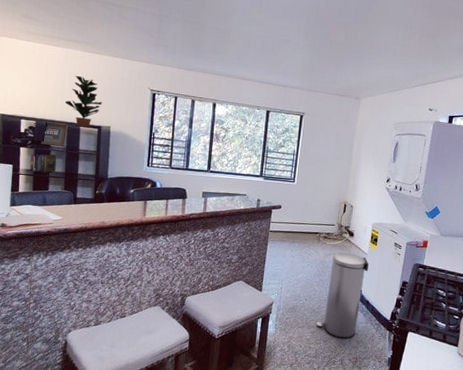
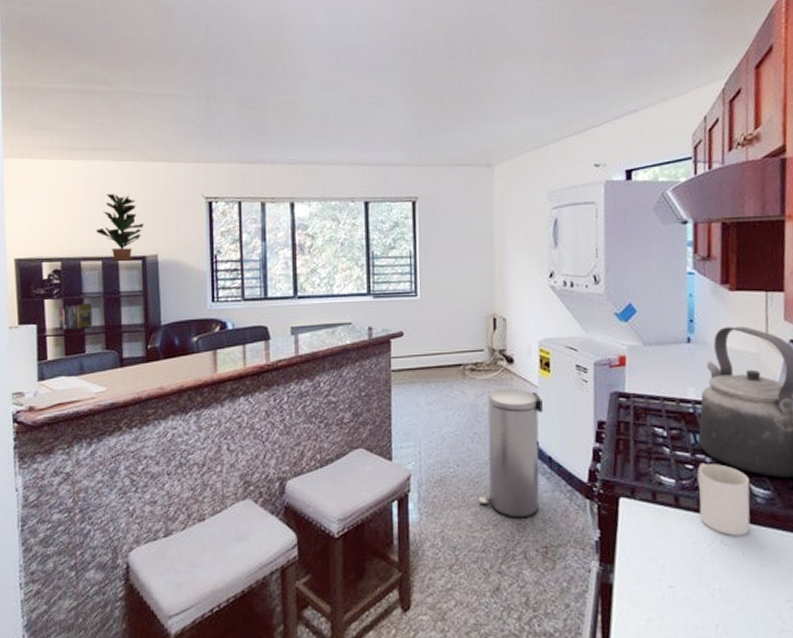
picture frame: present [30,121,68,147] -> none [57,259,103,292]

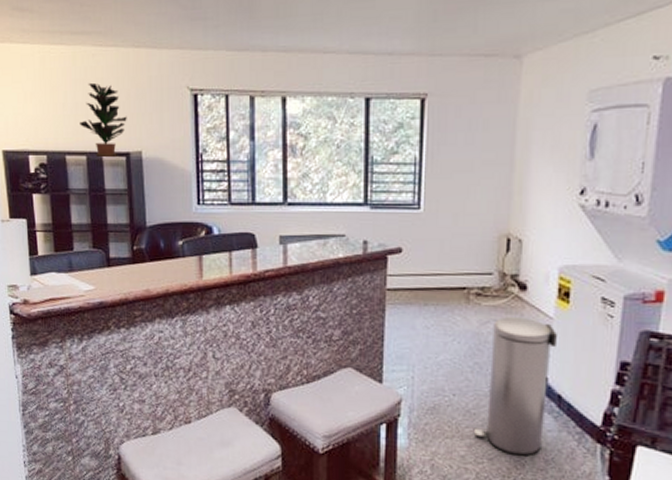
books: present [59,302,92,331] -> none [47,198,79,227]

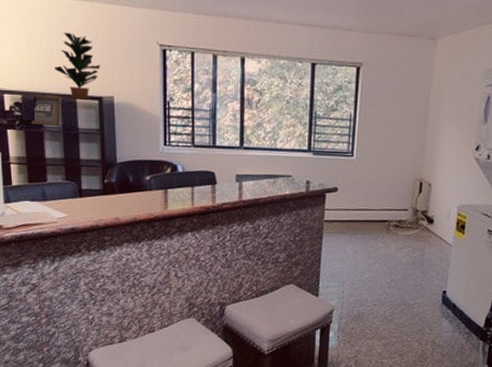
picture frame: none [44,154,87,189] -> present [19,94,62,127]
pedal bin: present [473,317,557,457] -> none [388,244,454,352]

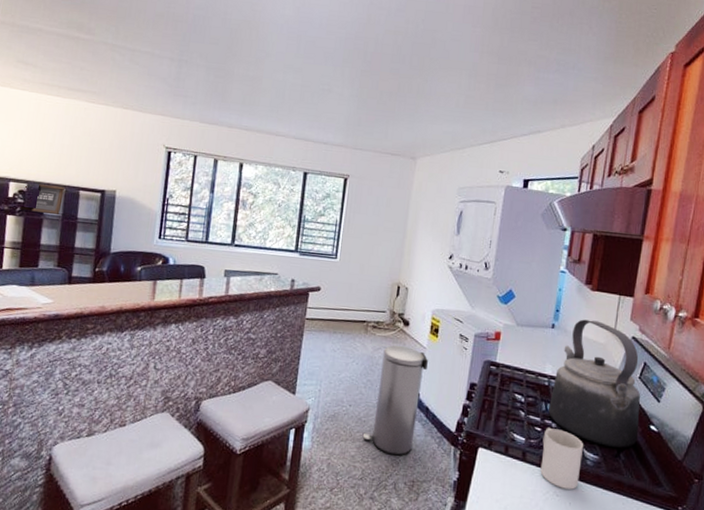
potted plant: present [55,32,100,101] -> none [63,130,107,193]
pedal bin: none [388,244,454,352] -> present [362,345,428,456]

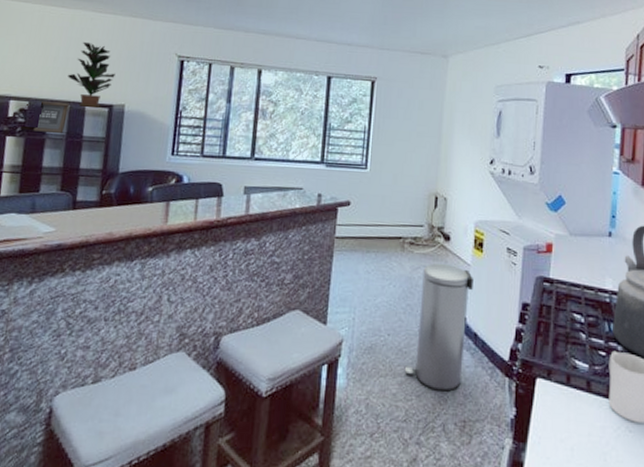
potted plant: none [63,130,107,193] -> present [68,41,116,109]

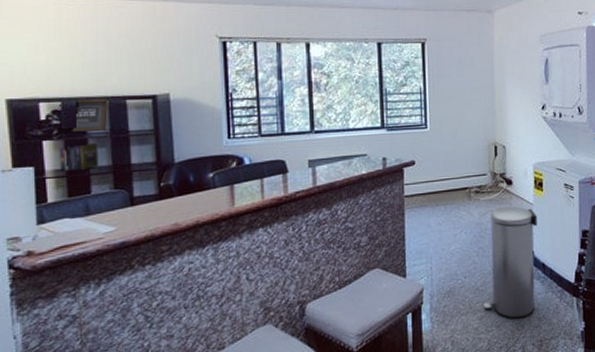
books: none [17,142,54,170] -> present [60,143,98,172]
potted plant: present [68,41,116,109] -> none [101,32,154,101]

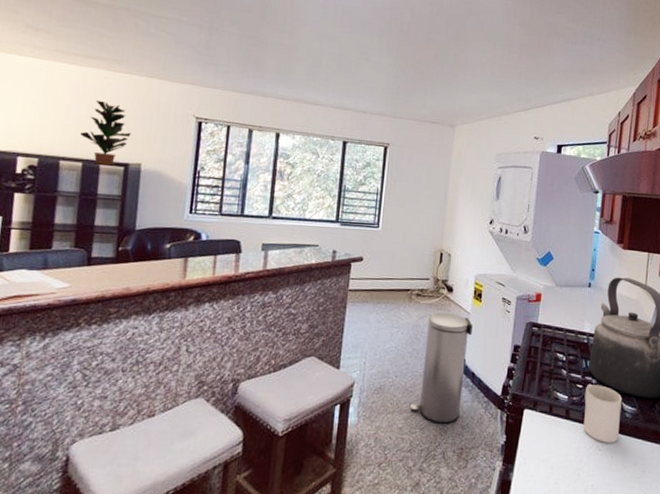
picture frame: present [57,98,109,133] -> none [29,158,84,192]
books: present [60,143,98,172] -> none [27,199,66,226]
potted plant: none [101,32,154,101] -> present [80,100,131,167]

